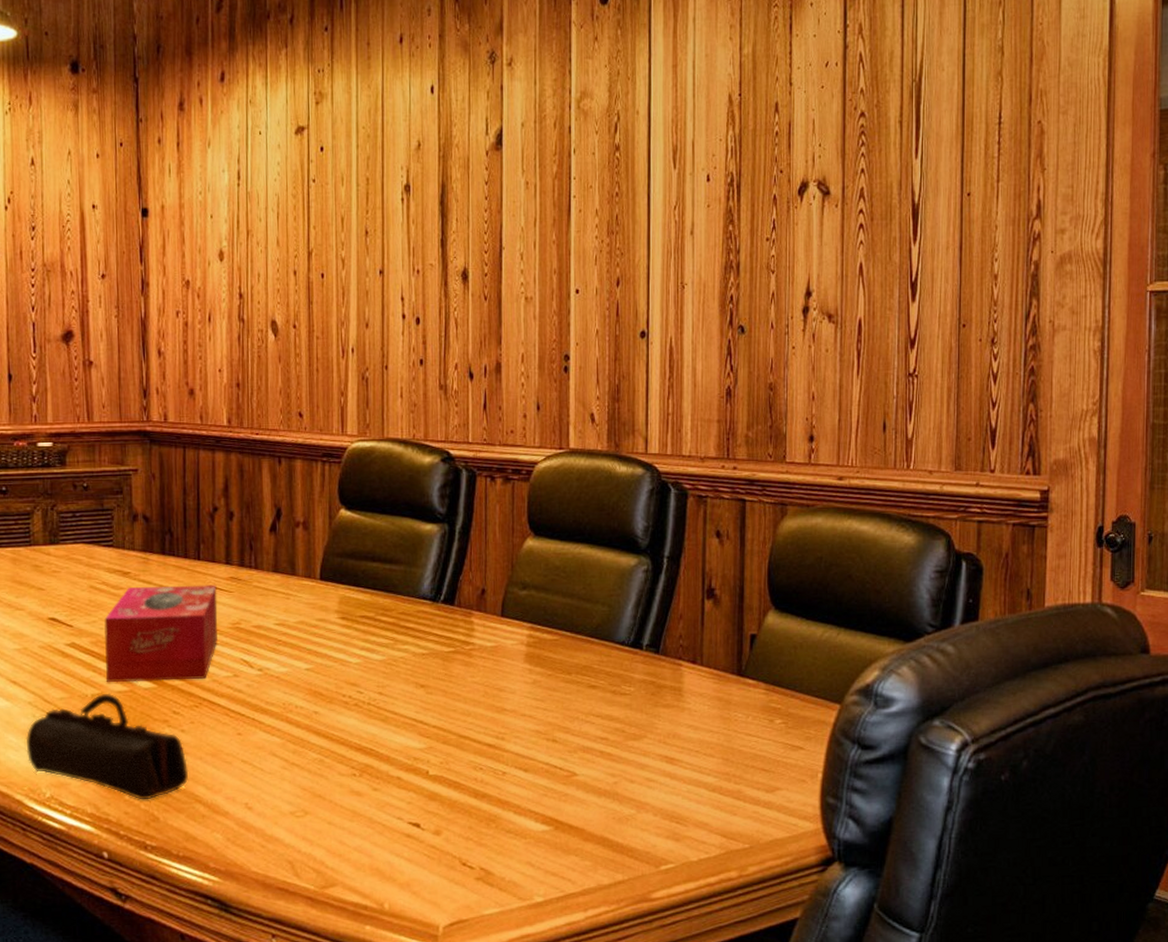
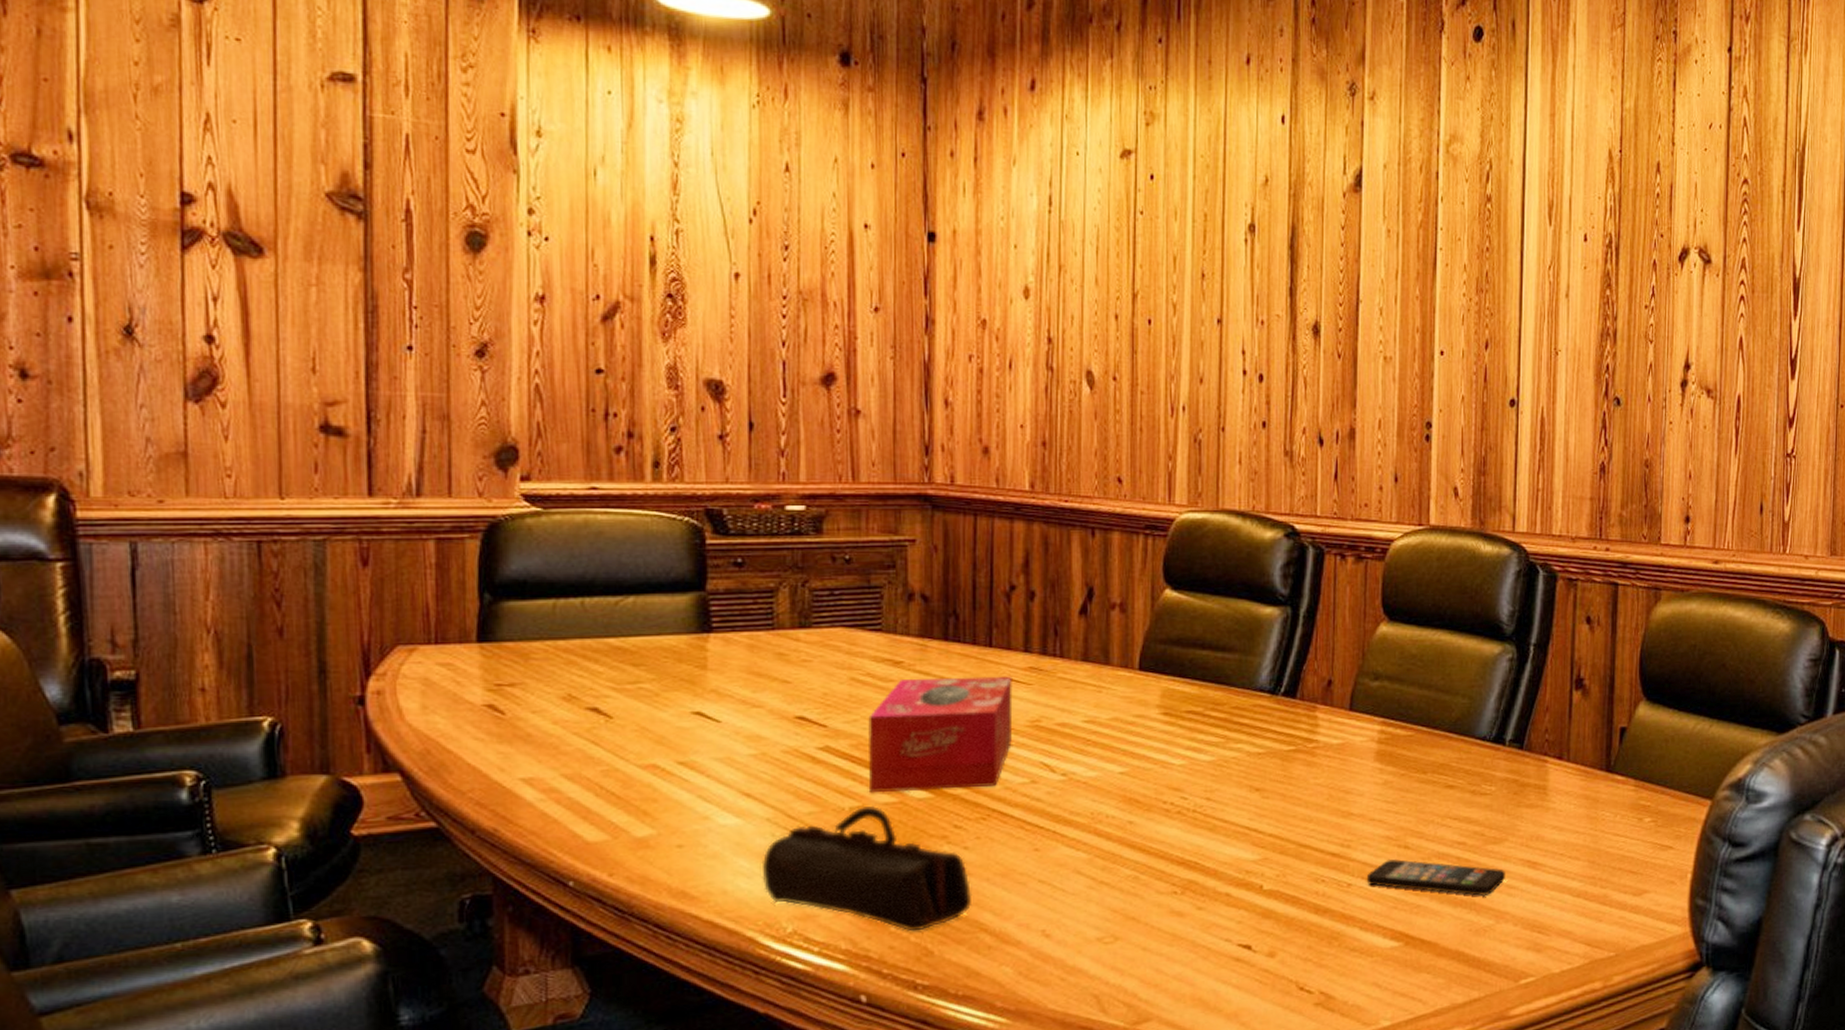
smartphone: none [519,752,645,787] -> present [1366,859,1505,896]

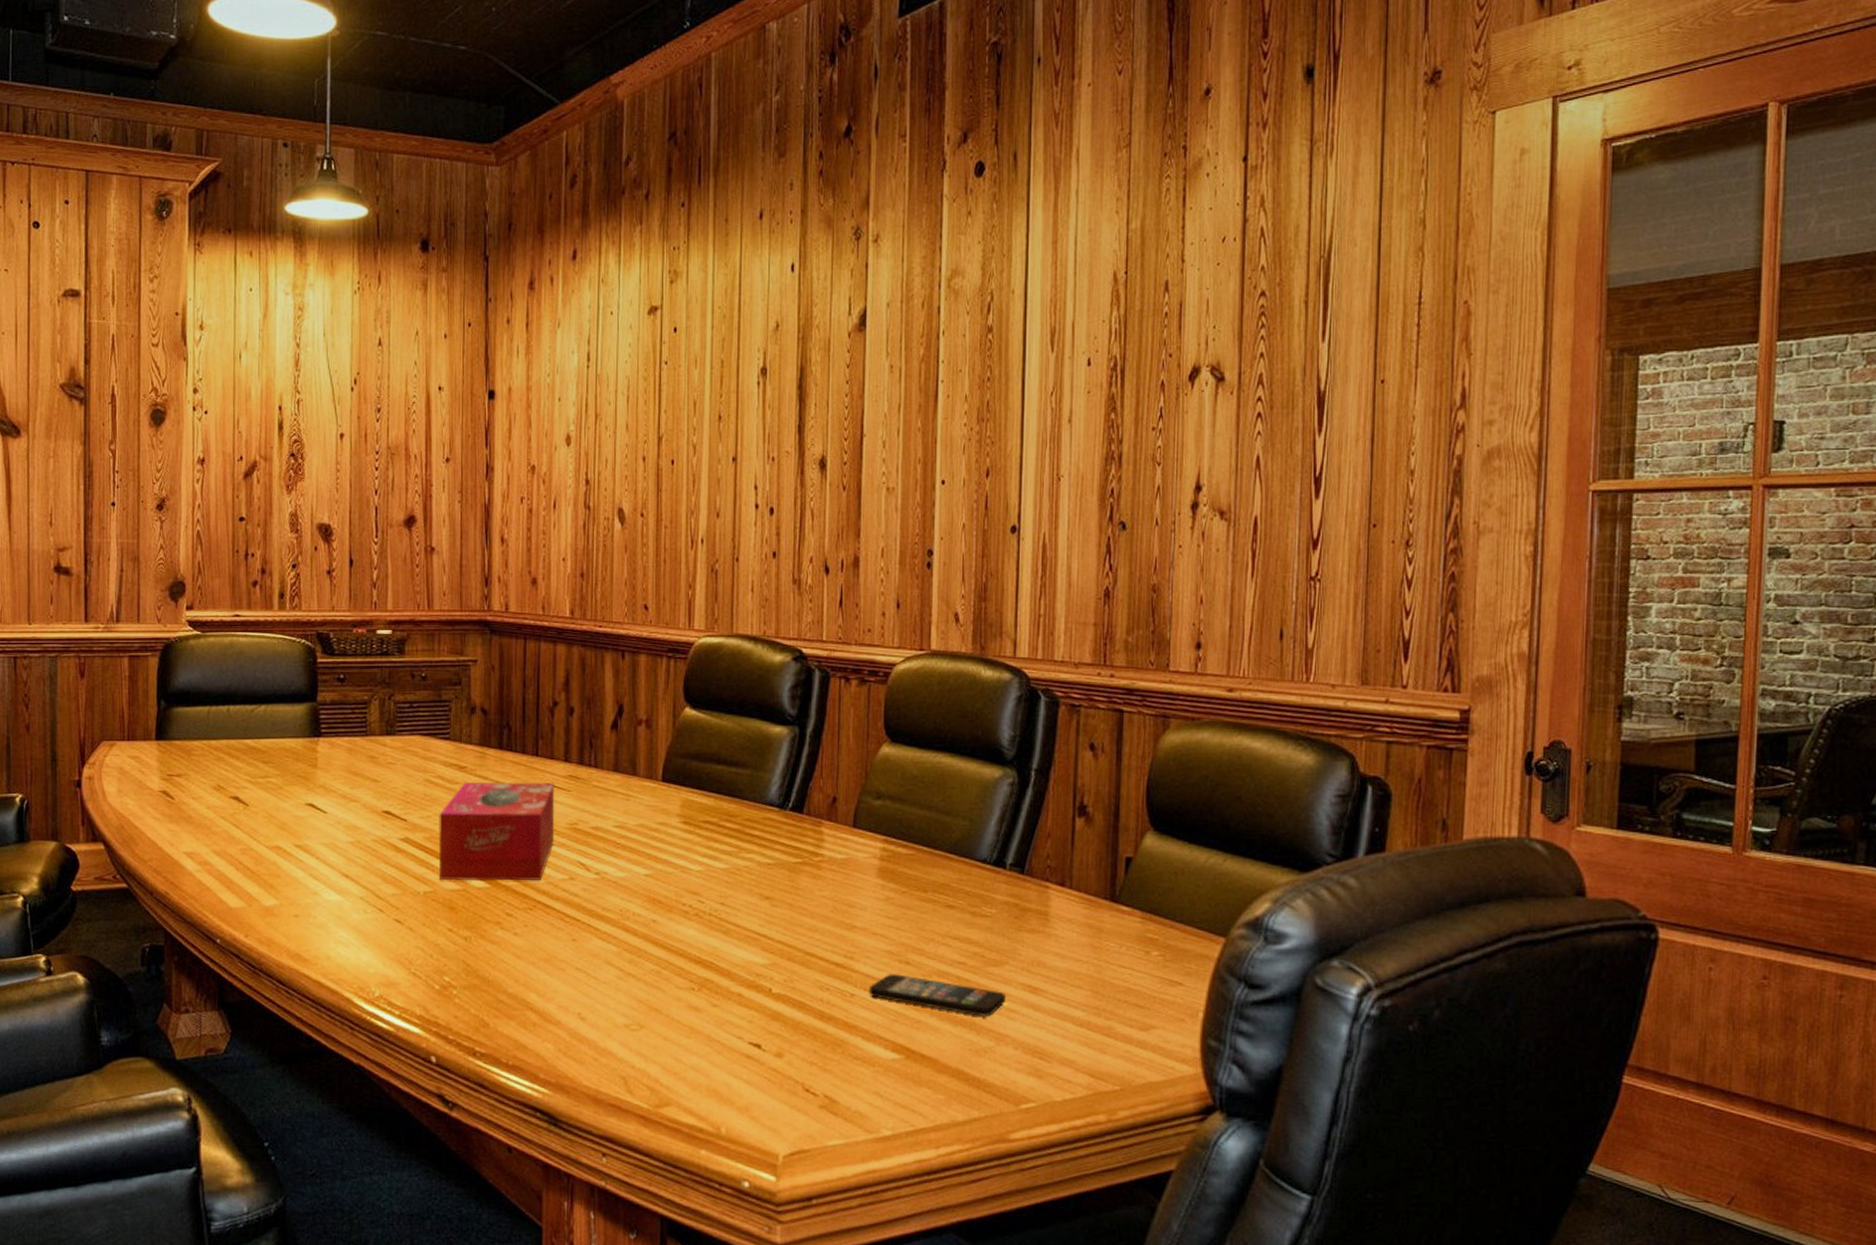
pencil case: present [761,805,972,930] -> none [356,891,521,1004]

